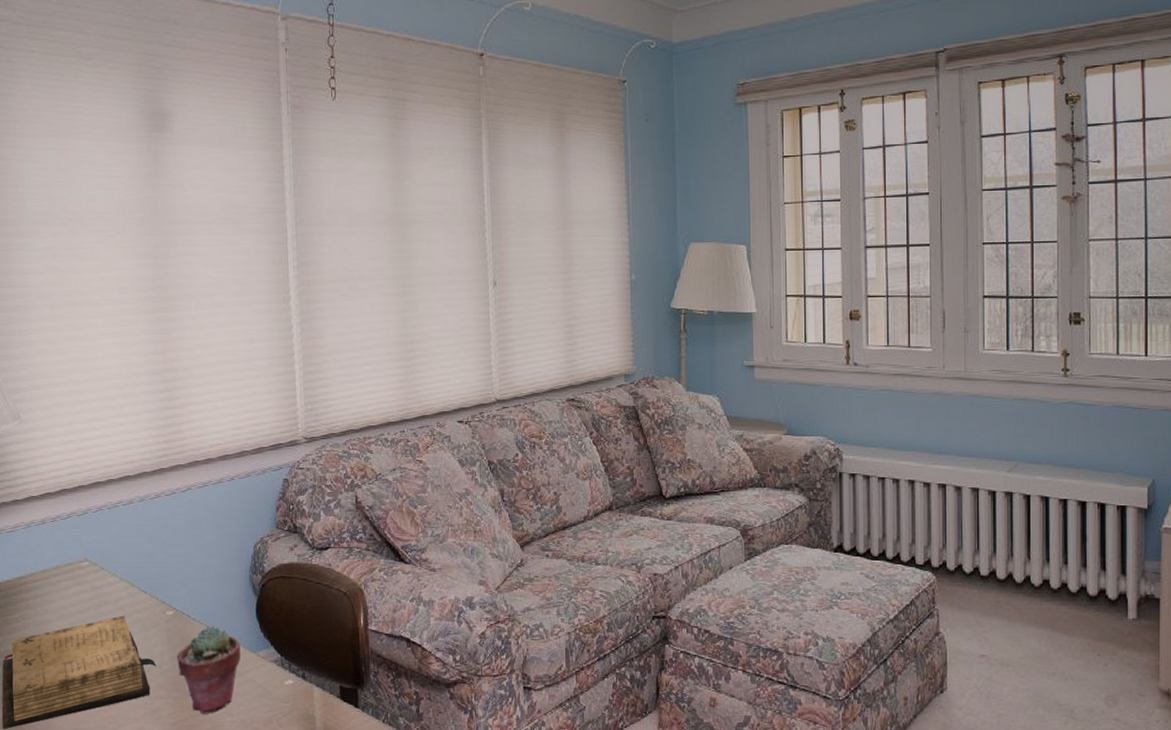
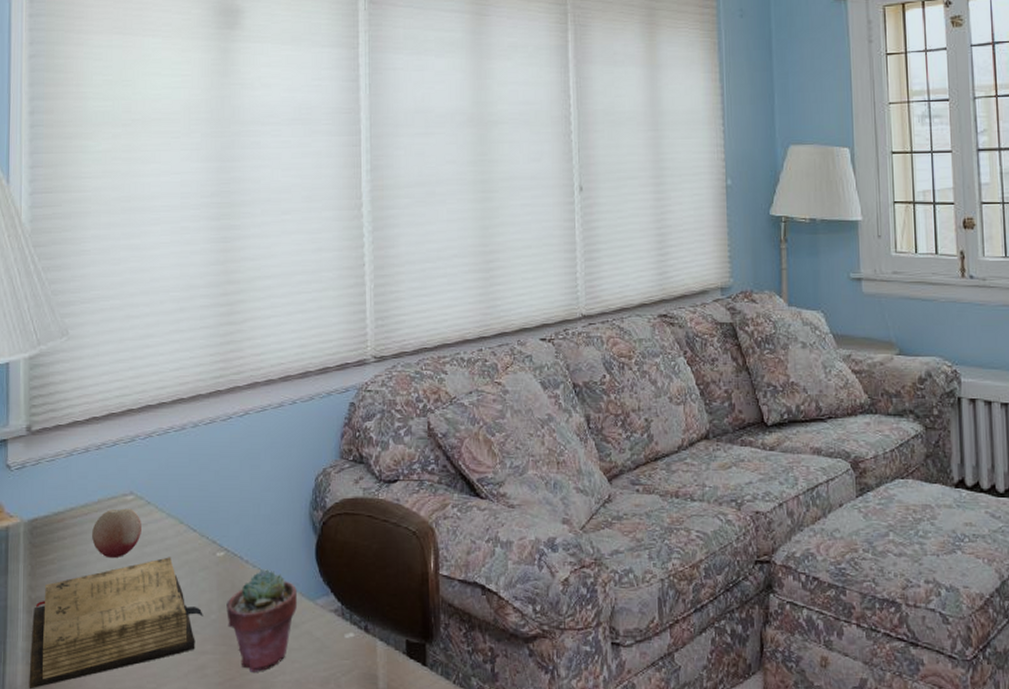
fruit: none [52,573,97,617] -> present [92,508,141,559]

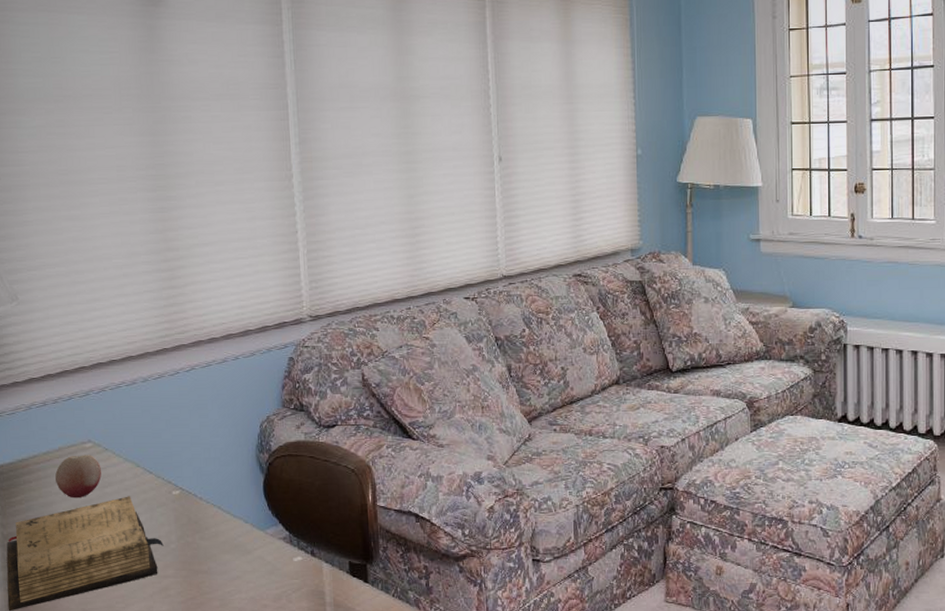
potted succulent: present [226,569,297,672] -> none [184,505,249,592]

